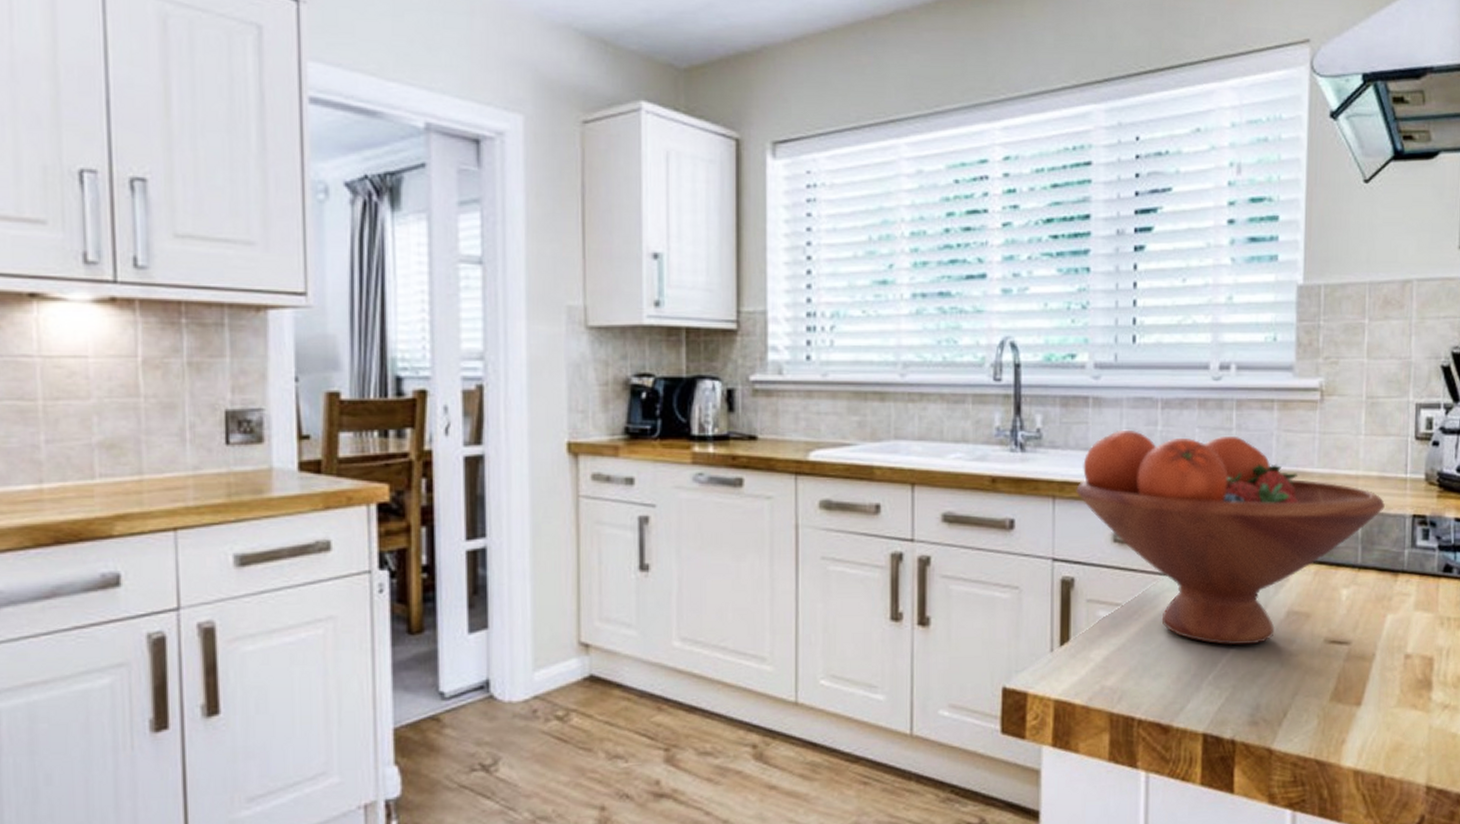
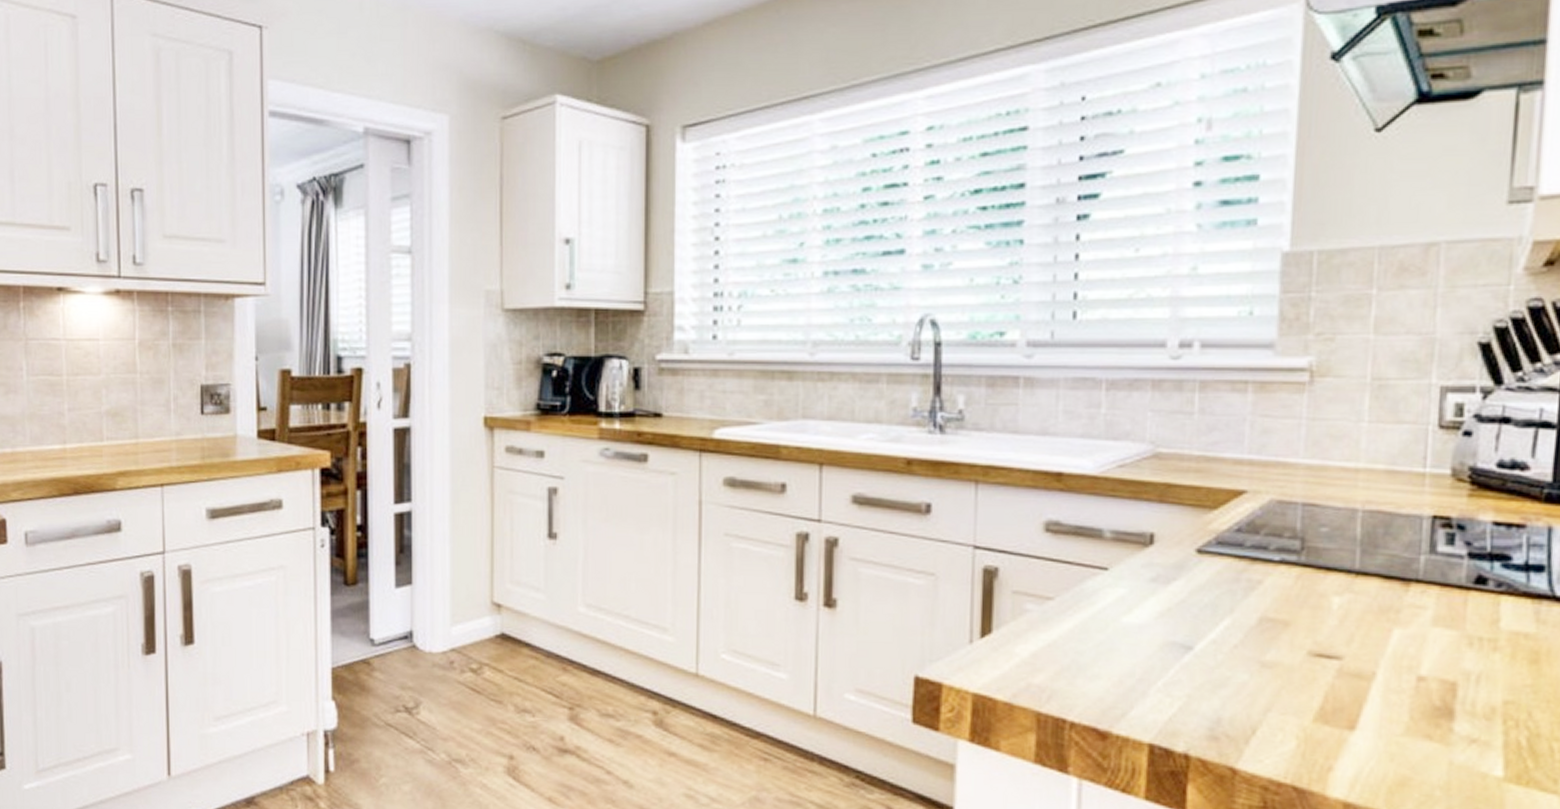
fruit bowl: present [1076,429,1385,646] -> none [1002,412,1394,652]

